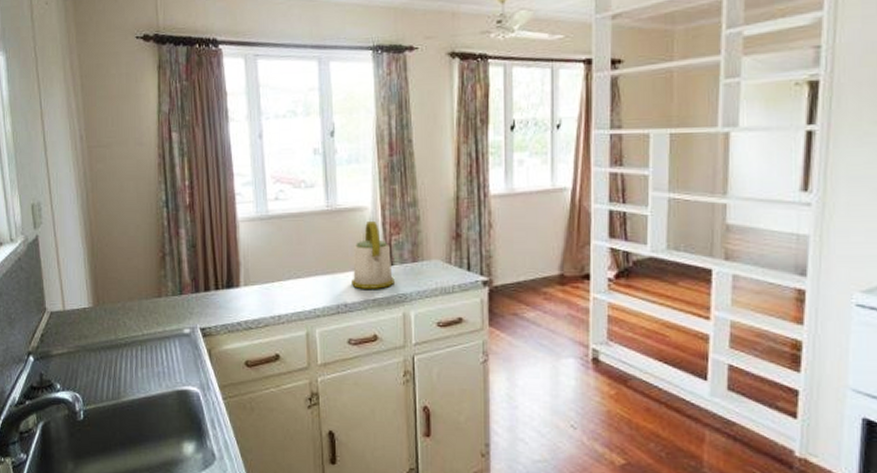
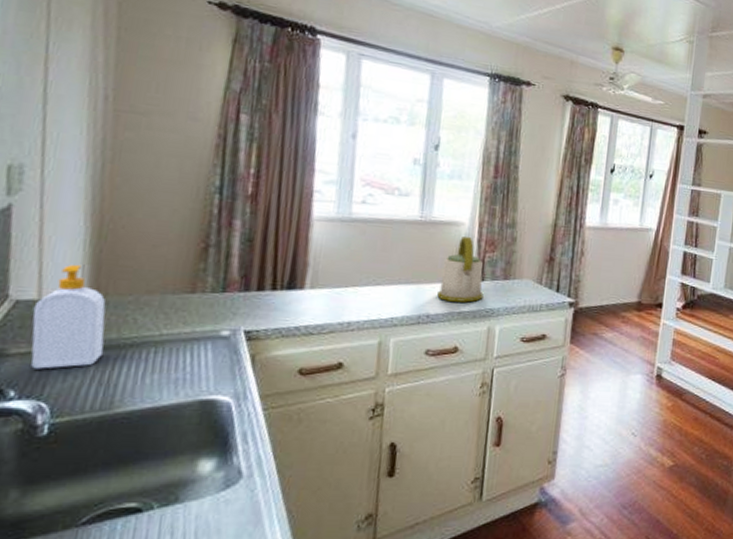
soap bottle: none [61,279,107,367] -> present [31,264,106,369]

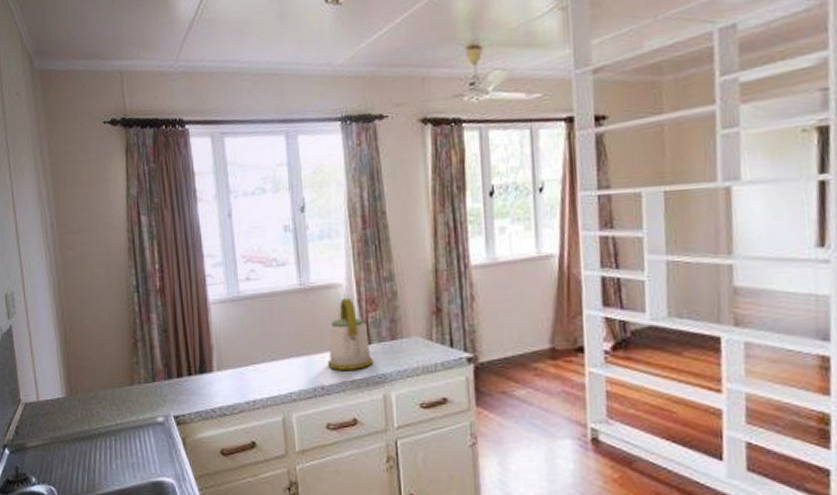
soap bottle: present [31,264,106,369] -> none [36,369,82,459]

